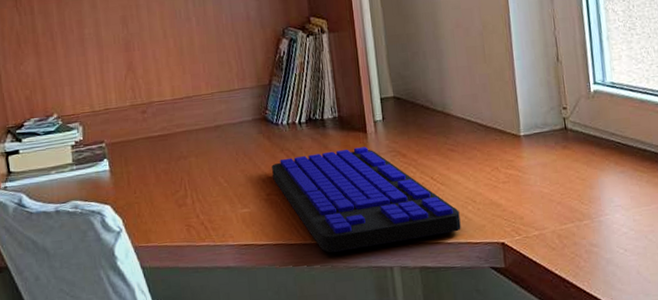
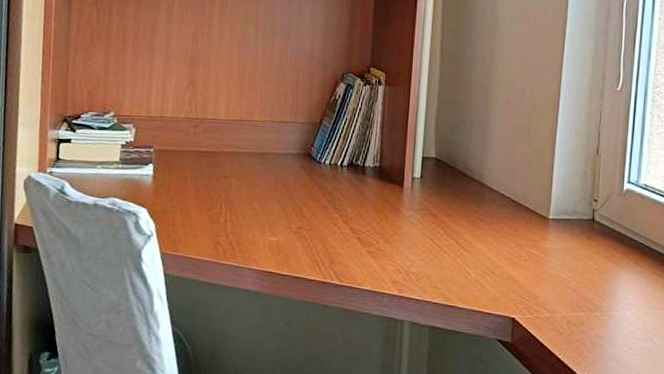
keyboard: present [272,147,461,253] -> none [306,196,477,299]

